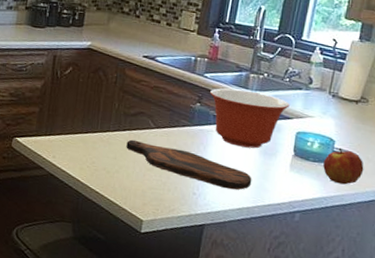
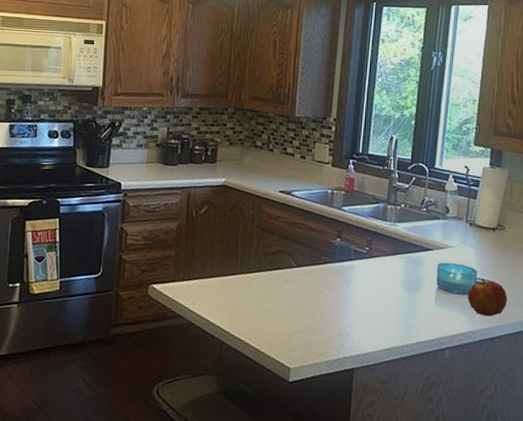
cutting board: present [126,139,252,190] -> none [268,280,399,329]
mixing bowl: present [210,88,290,149] -> none [349,221,429,283]

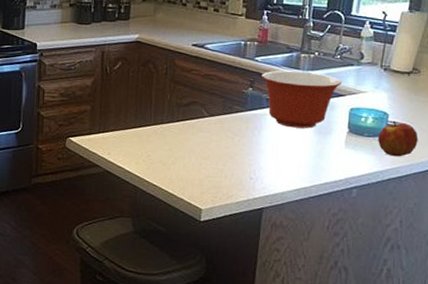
mixing bowl: none [349,221,429,283] -> present [262,70,342,129]

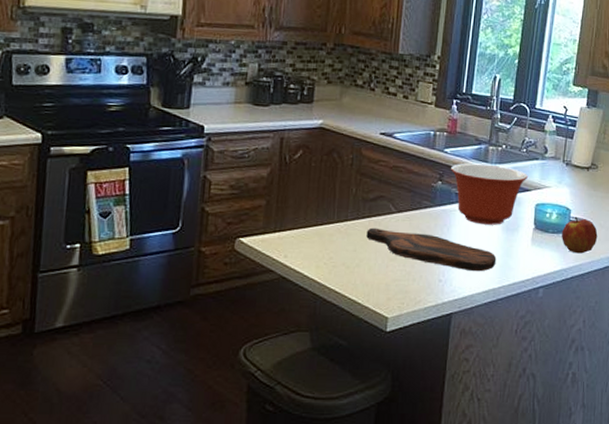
cutting board: none [181,130,308,172] -> present [366,227,497,272]

